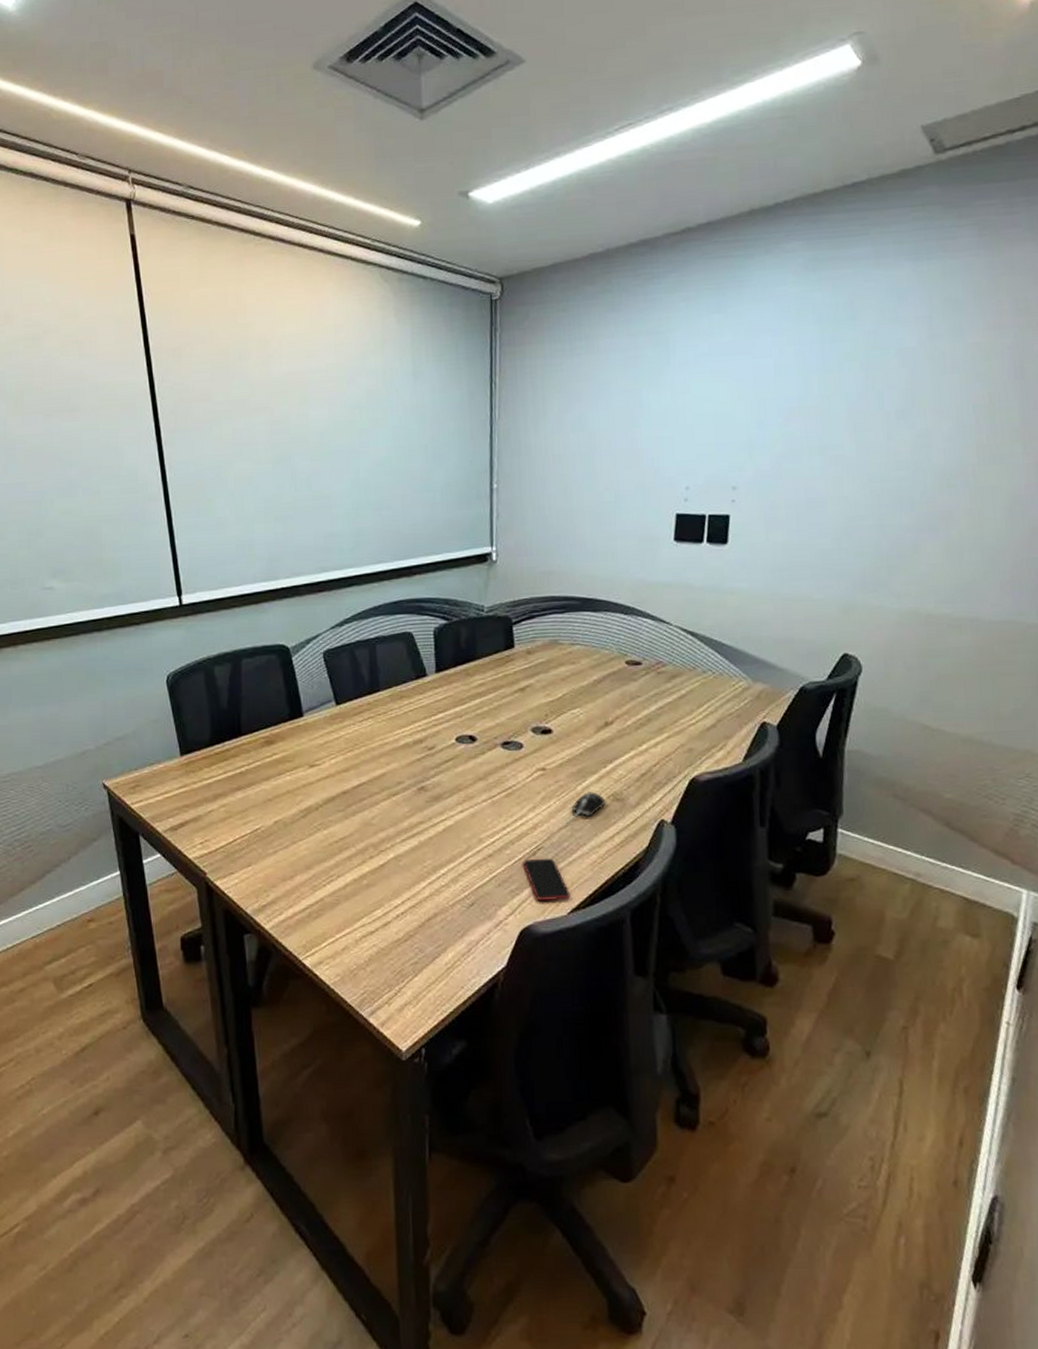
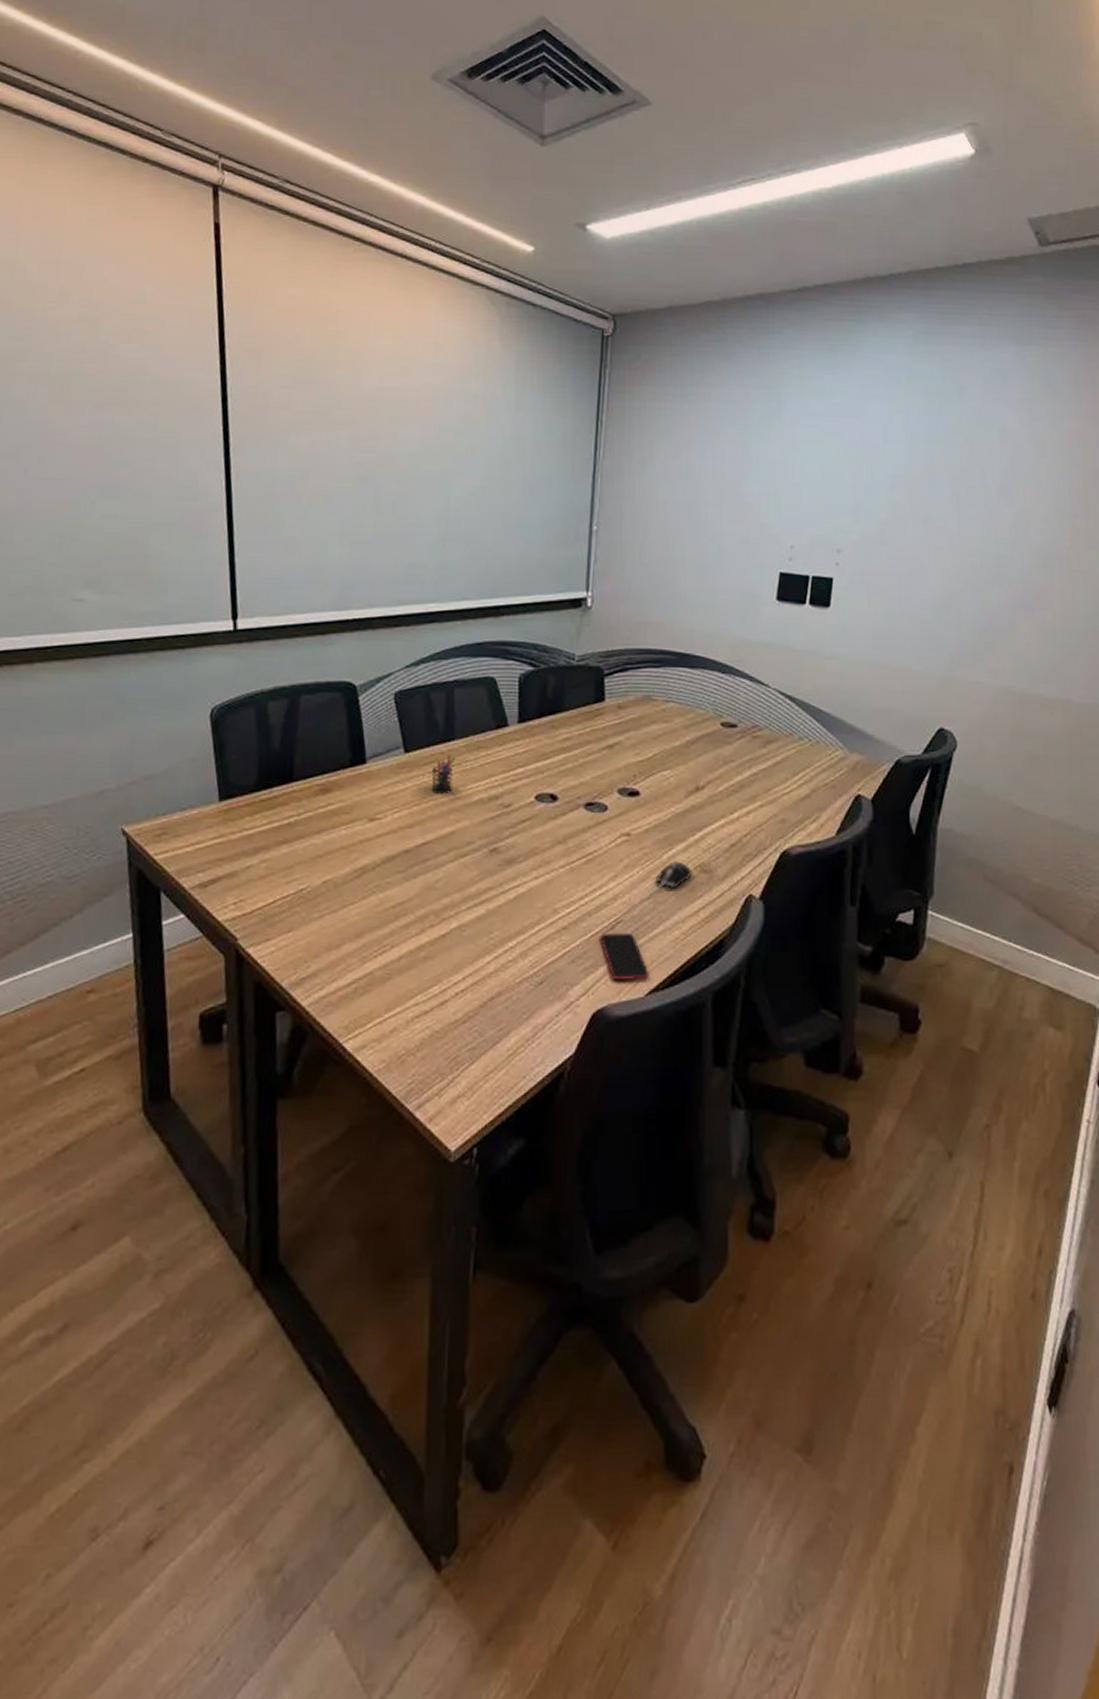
pen holder: none [361,703,382,741] -> present [431,753,456,795]

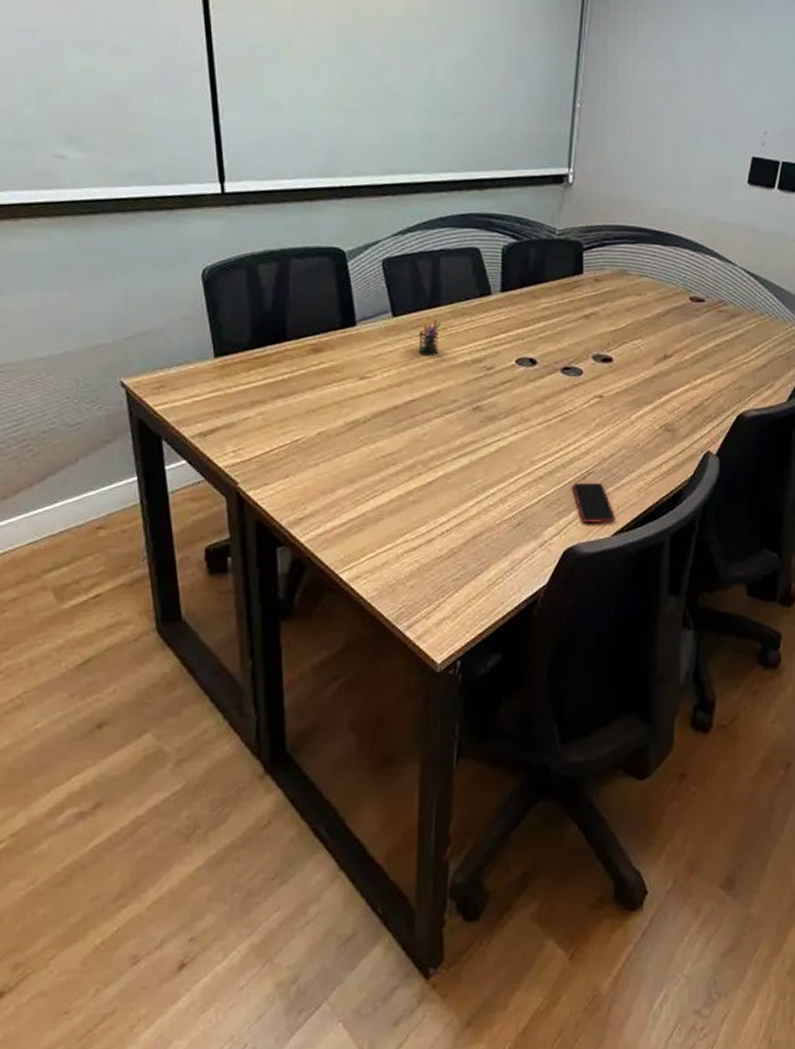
computer mouse: present [647,861,693,896] -> none [616,421,658,451]

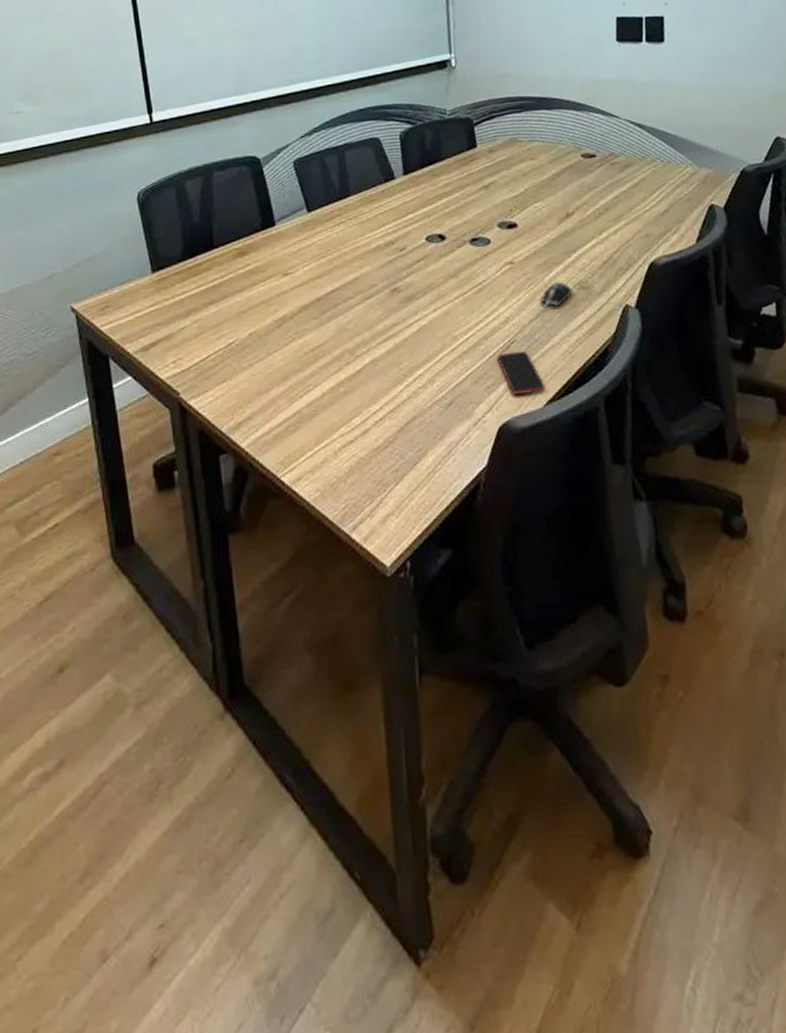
pen holder: present [418,317,442,357] -> none [332,209,353,246]
computer mouse: none [616,421,658,451] -> present [534,282,573,316]

